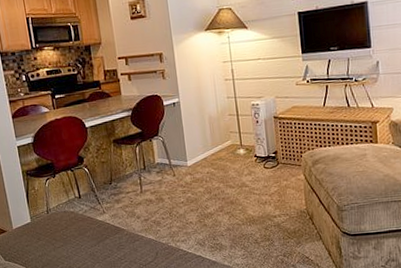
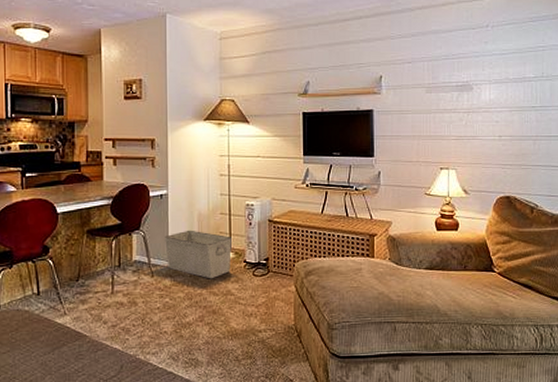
storage bin: none [181,132,243,174] -> present [165,230,233,279]

